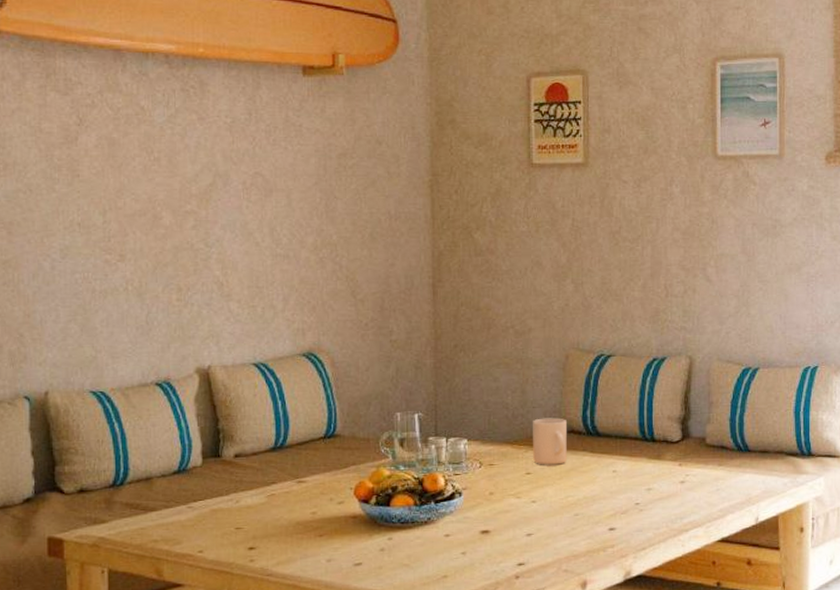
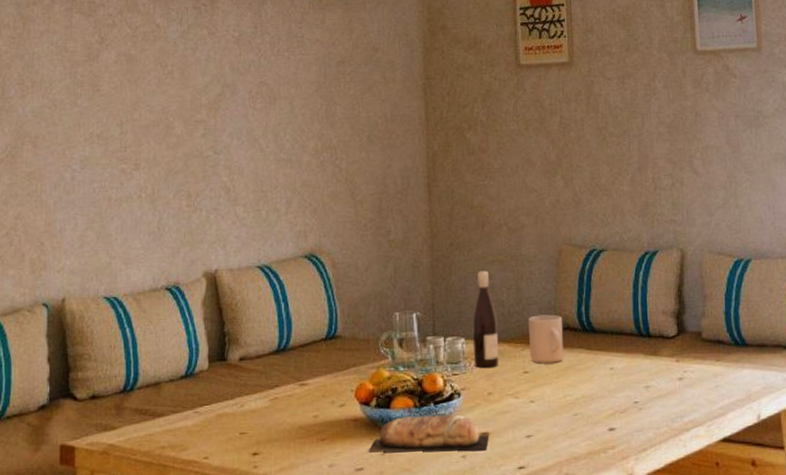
bread loaf: none [367,513,490,548] -> present [368,414,490,453]
bottle: none [475,373,502,468] -> present [472,270,499,368]

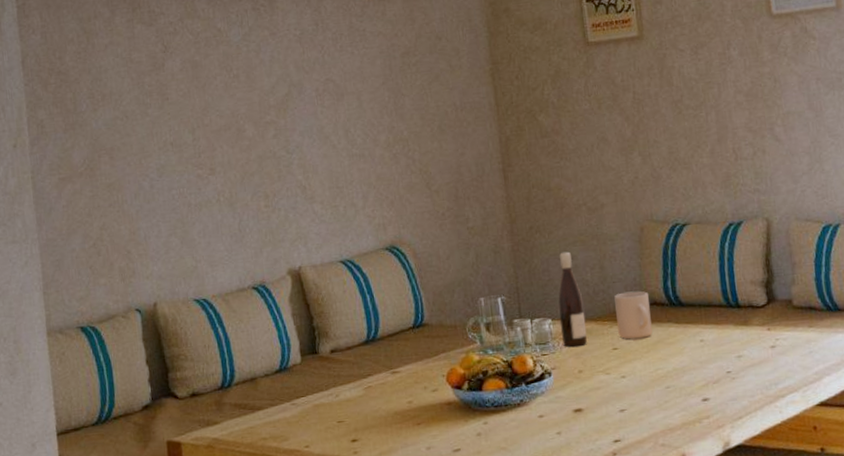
bread loaf: present [368,414,490,453] -> none [464,393,583,434]

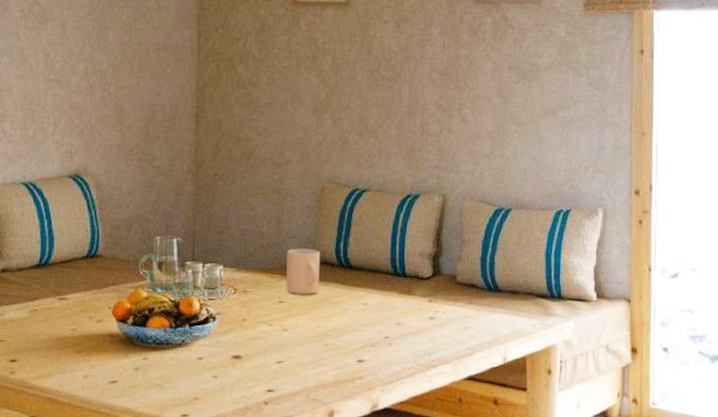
bottle: present [558,251,587,347] -> none [230,202,256,295]

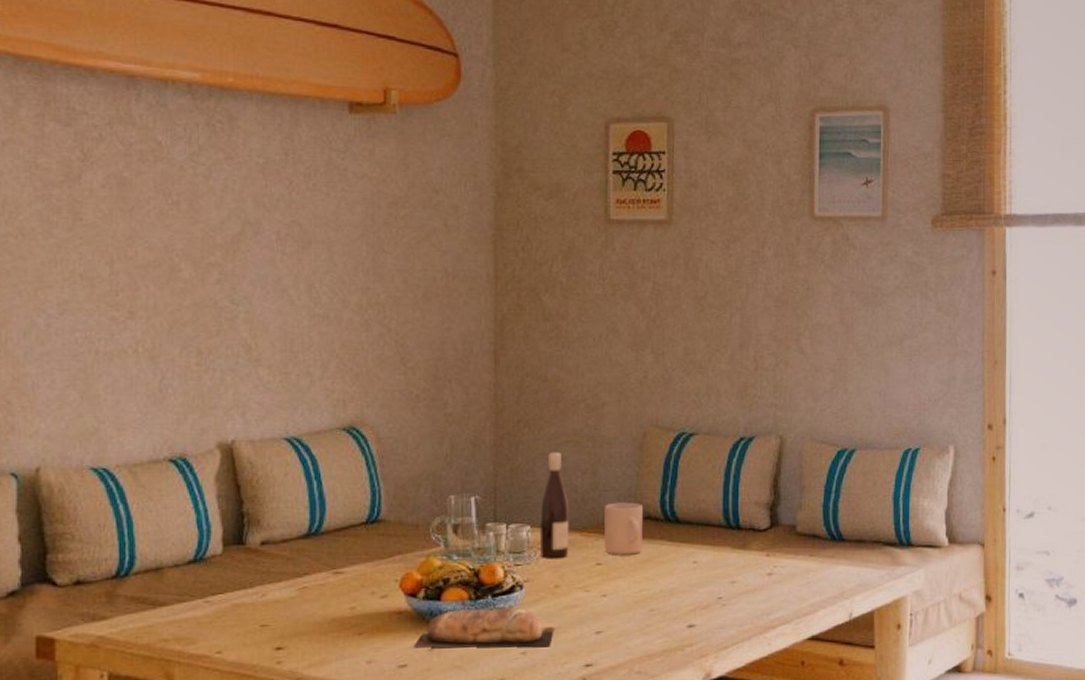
bread loaf: none [123,336,242,373] -> present [413,608,554,648]
bottle: none [230,202,256,295] -> present [539,452,569,558]

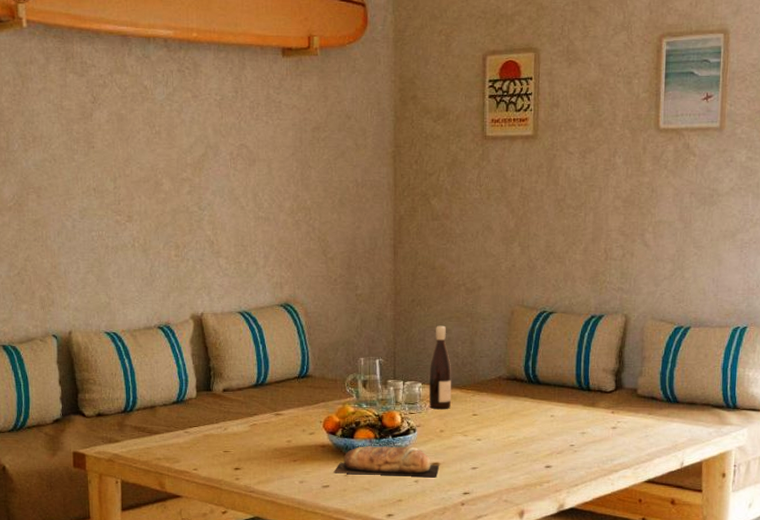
cup: present [604,502,643,556] -> none [479,366,510,409]

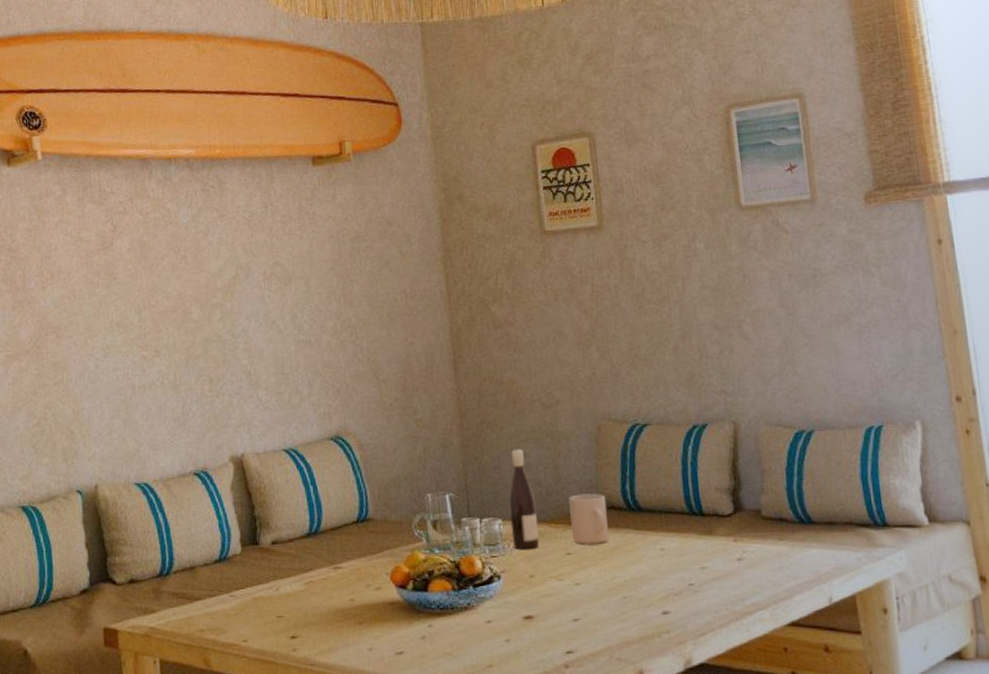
bread loaf: present [334,446,440,478] -> none [407,597,534,636]
cup: none [479,366,510,409] -> present [569,493,609,545]

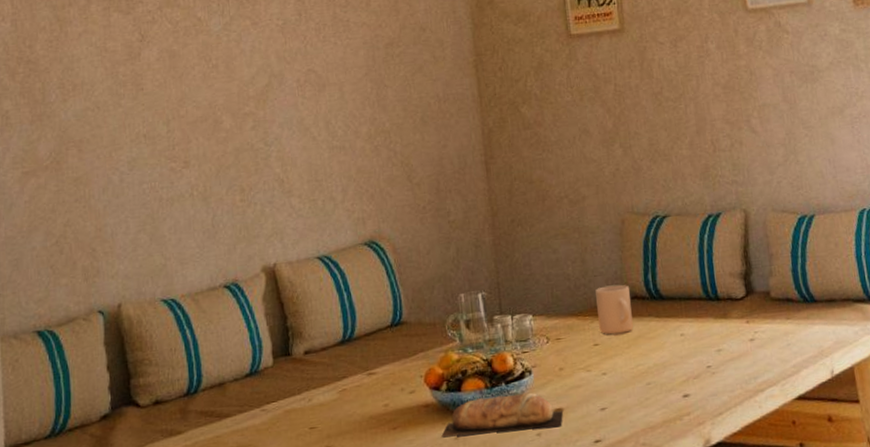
bread loaf: none [407,597,534,636] -> present [441,392,564,438]
bottle: present [509,449,540,549] -> none [539,245,568,344]

